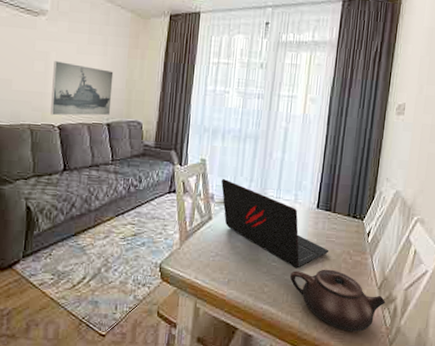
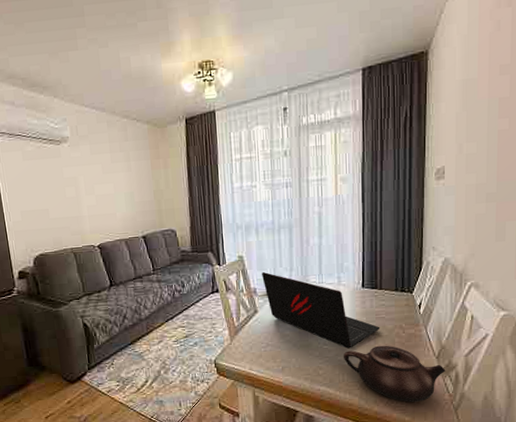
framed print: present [50,61,114,116] -> none [83,184,144,237]

